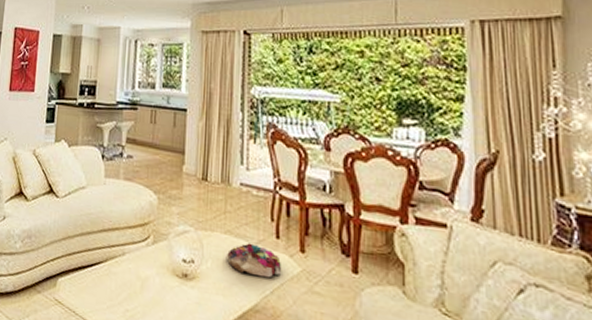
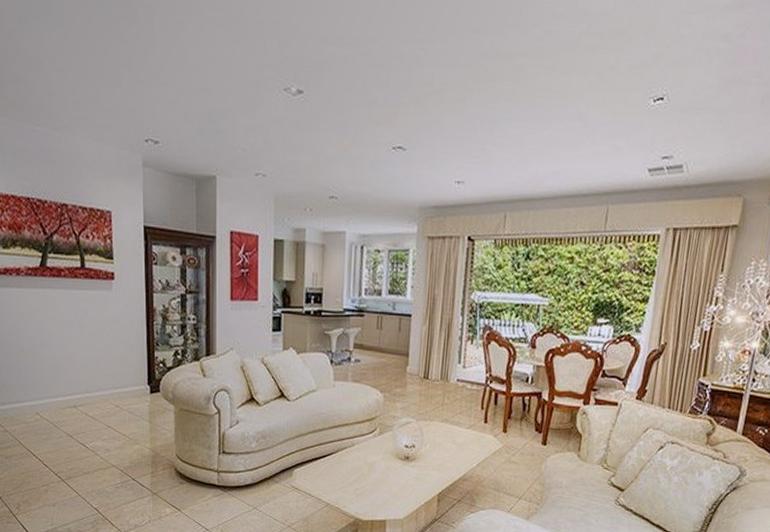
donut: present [226,243,282,278] -> none [442,428,487,454]

